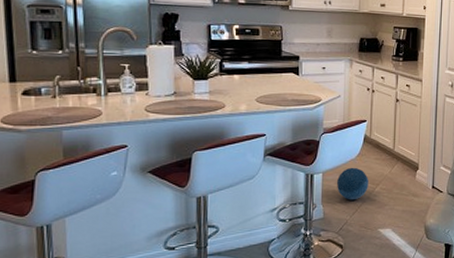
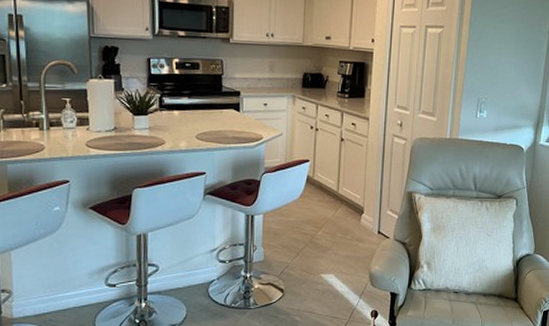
ball: present [336,167,369,201] -> none [277,209,311,244]

